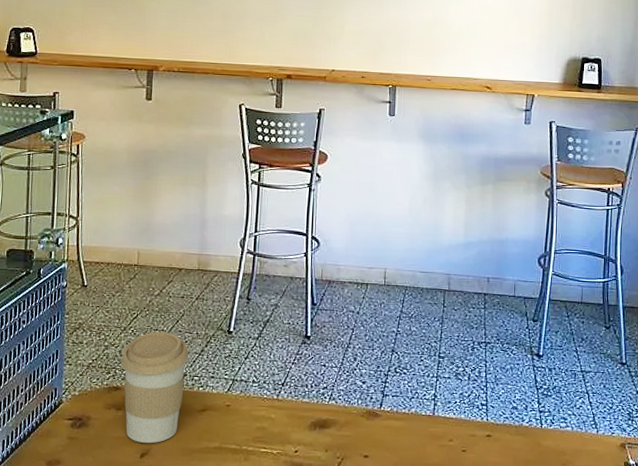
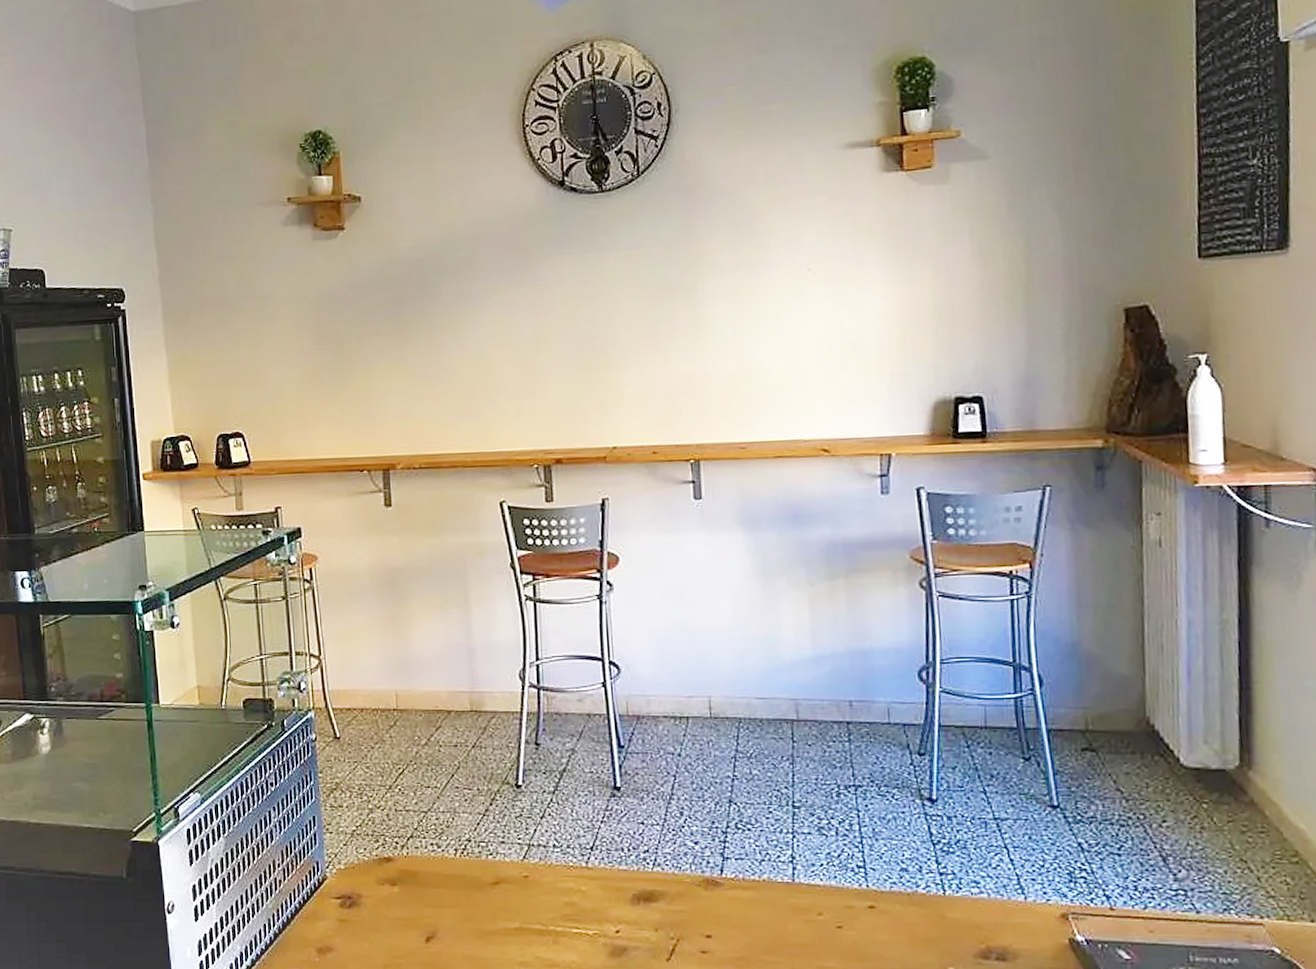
coffee cup: present [120,332,189,443] -> none [389,789,471,924]

